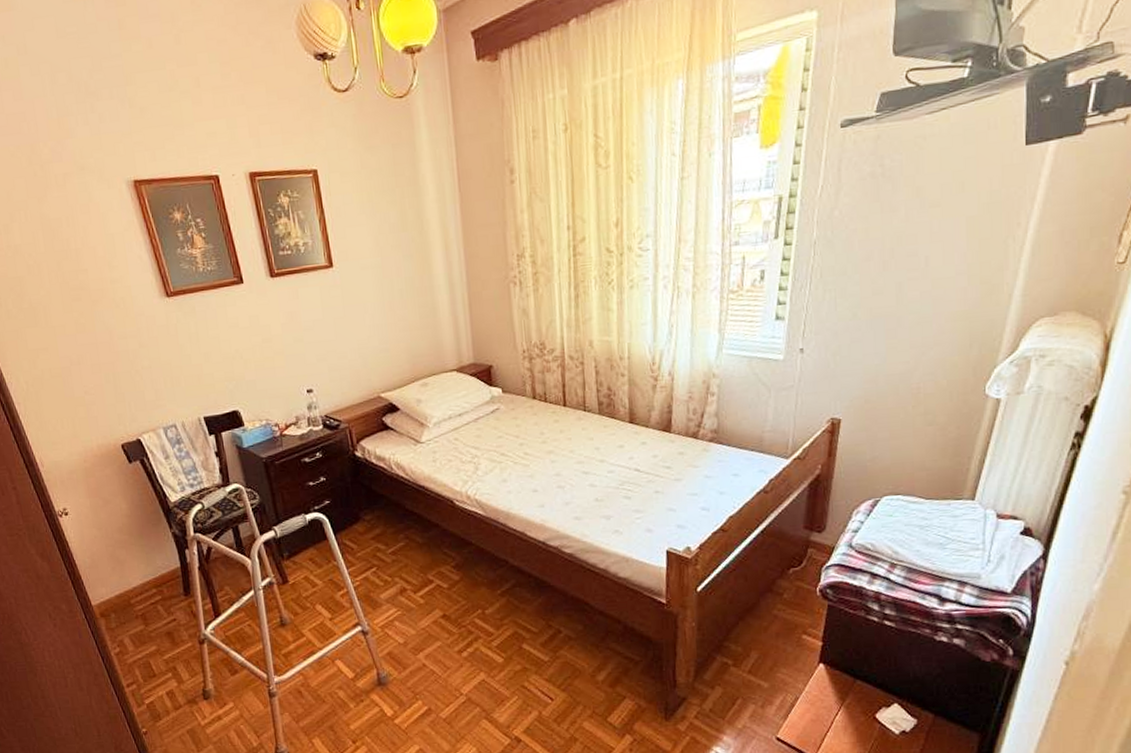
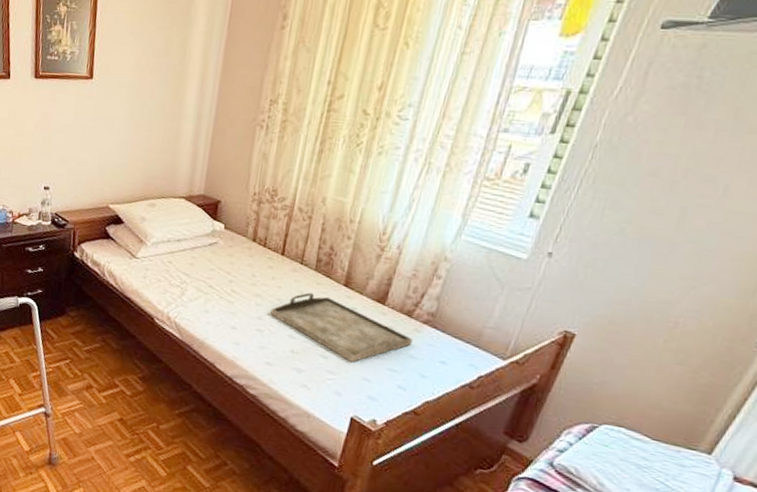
serving tray: none [566,437,704,496] -> present [270,292,413,362]

